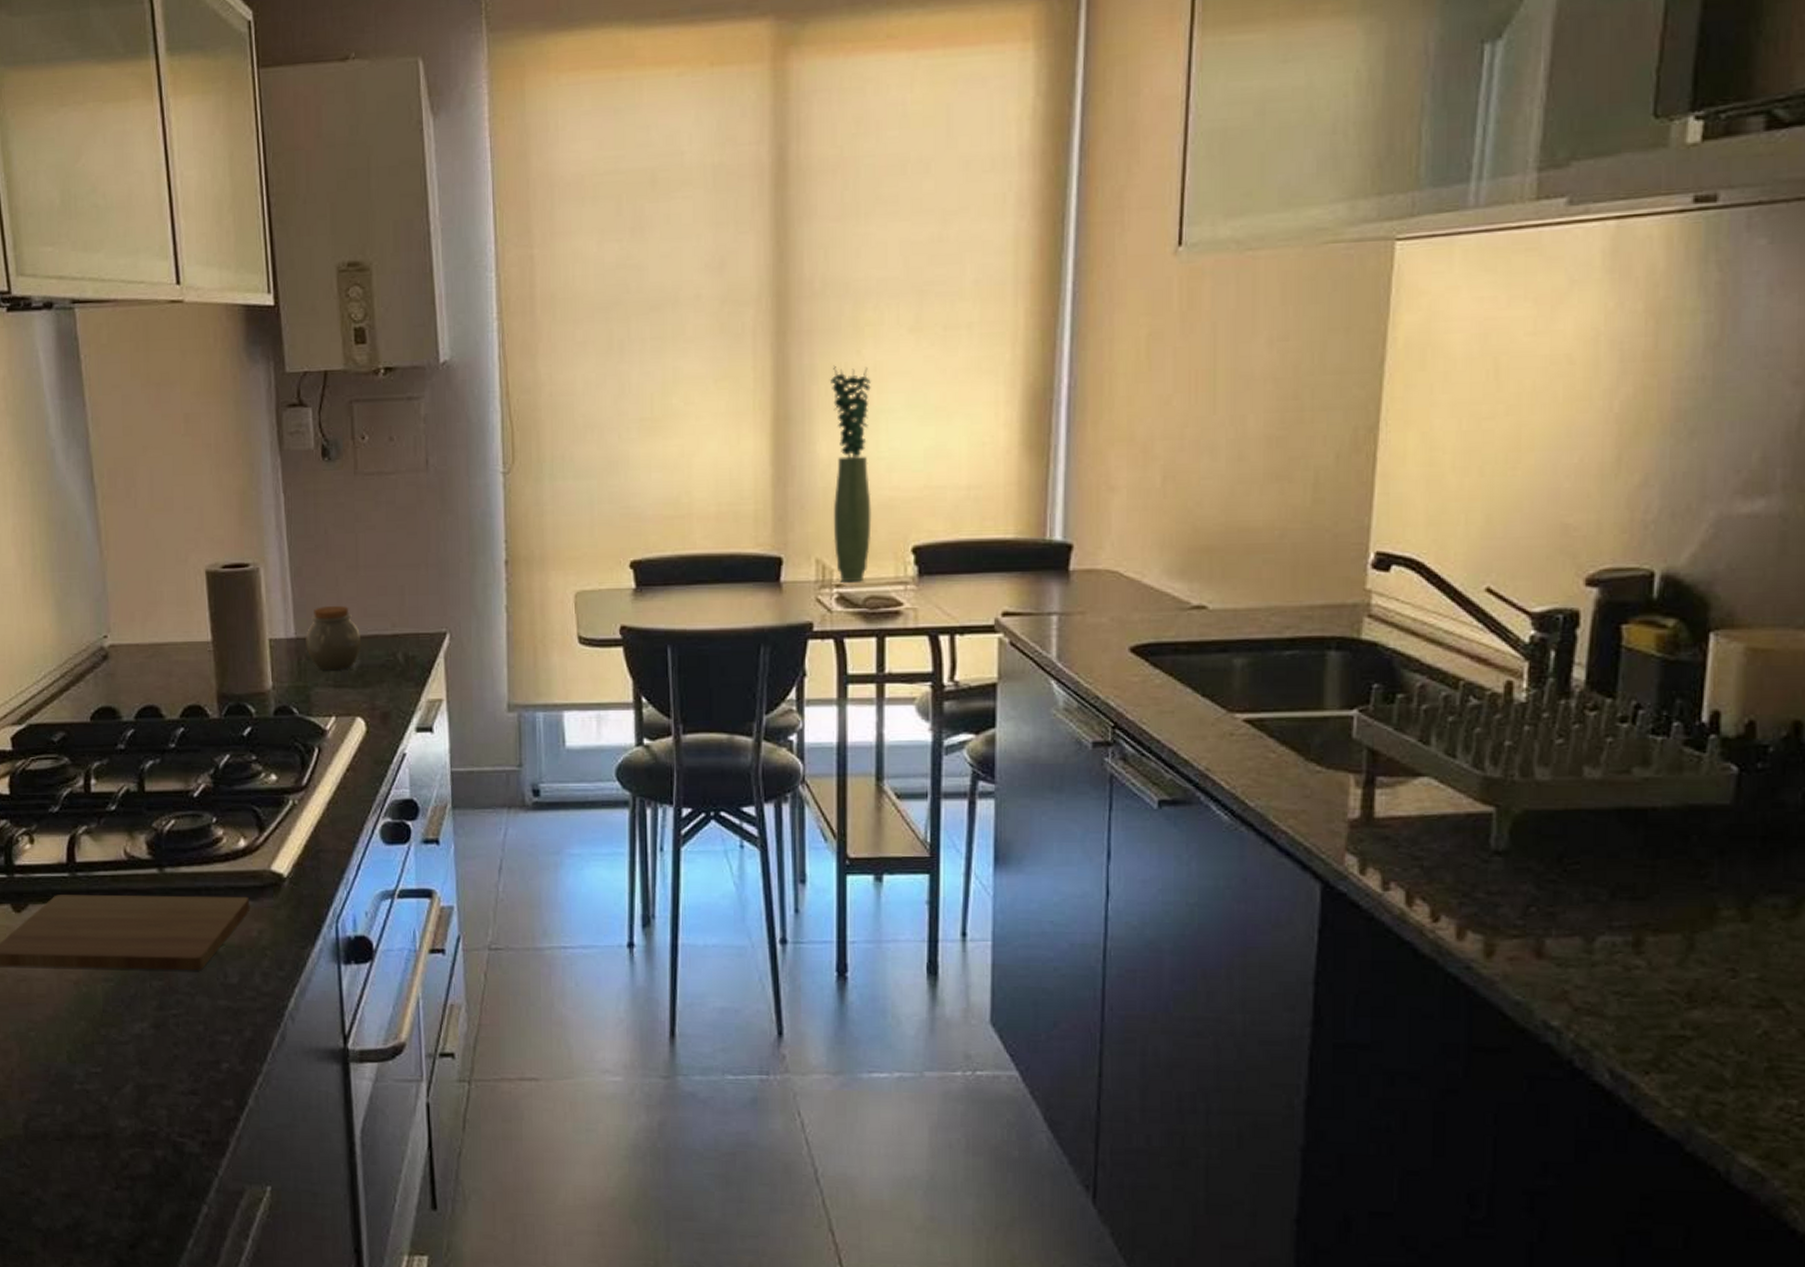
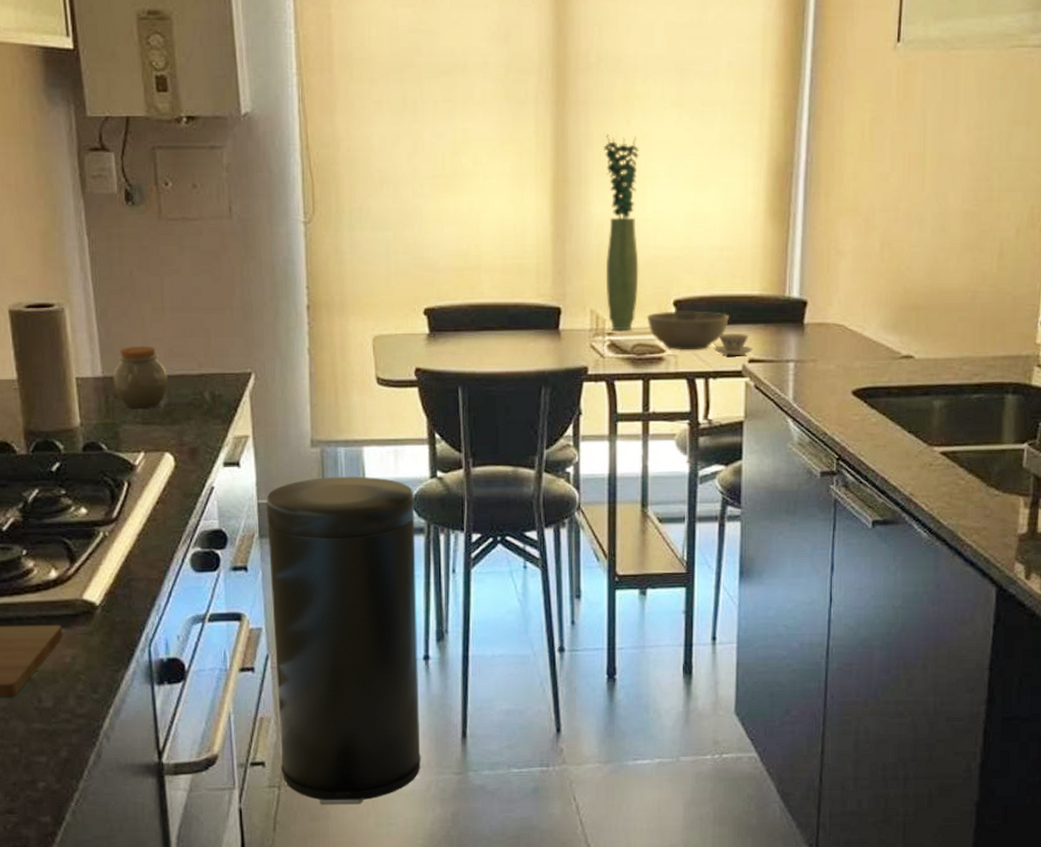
pedal bin: none [460,743,624,1106] -> present [266,476,421,805]
bowl: none [880,558,978,603] -> present [646,311,729,351]
teacup: none [960,582,1008,609] -> present [714,333,753,356]

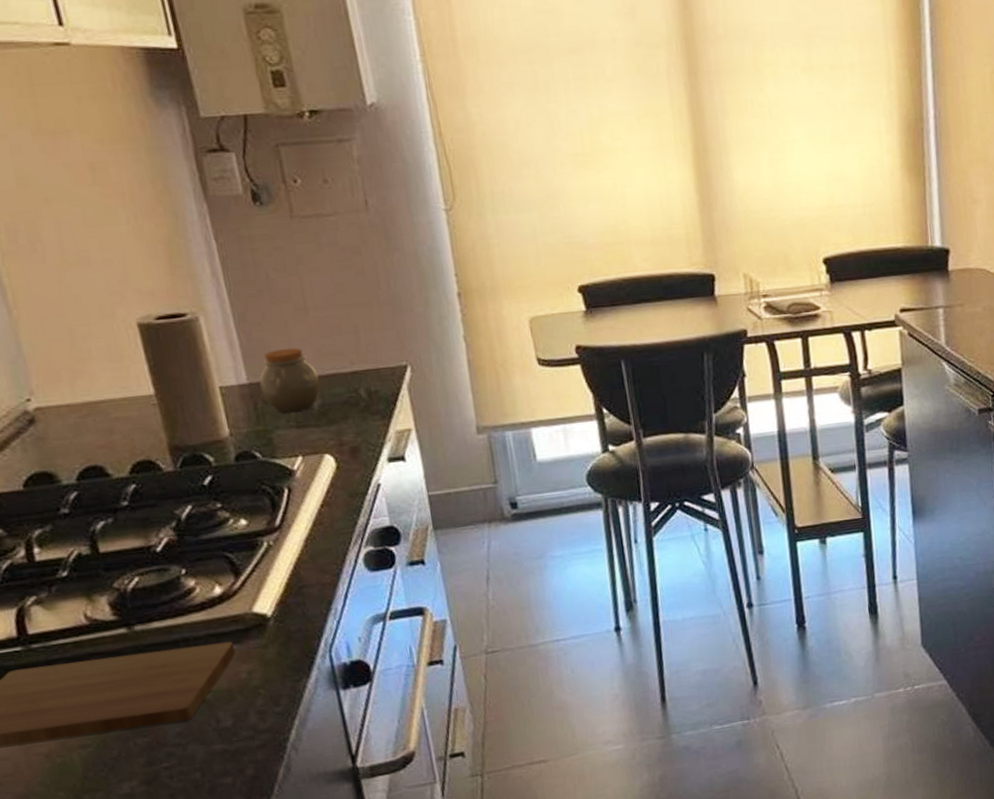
pedal bin: present [266,476,421,805] -> none [436,457,623,787]
vase: present [602,134,639,331] -> none [738,102,789,292]
bowl: present [646,311,729,351] -> none [798,266,878,306]
teacup: present [714,333,753,356] -> none [866,285,904,308]

